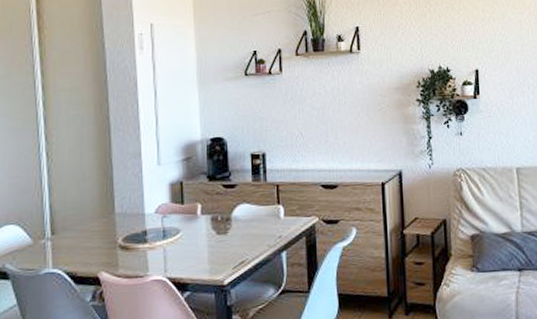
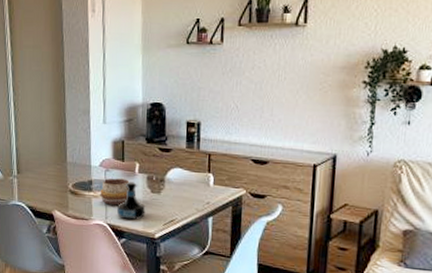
decorative bowl: none [157,223,191,256] -> present [100,178,130,206]
tequila bottle: none [177,225,212,270] -> present [116,181,146,221]

